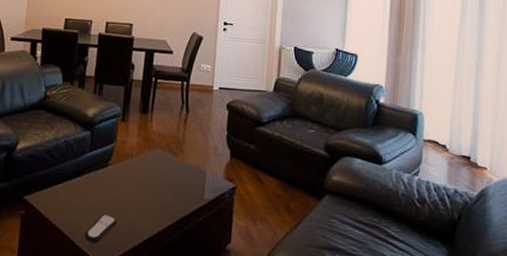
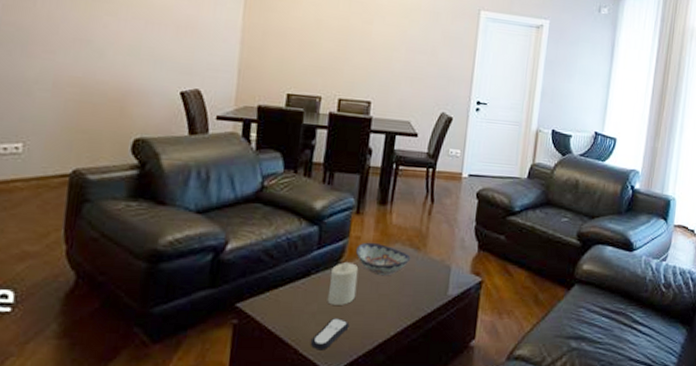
candle: none [98,163,124,203] -> present [327,261,358,305]
decorative bowl: none [121,146,170,178] -> present [355,242,411,276]

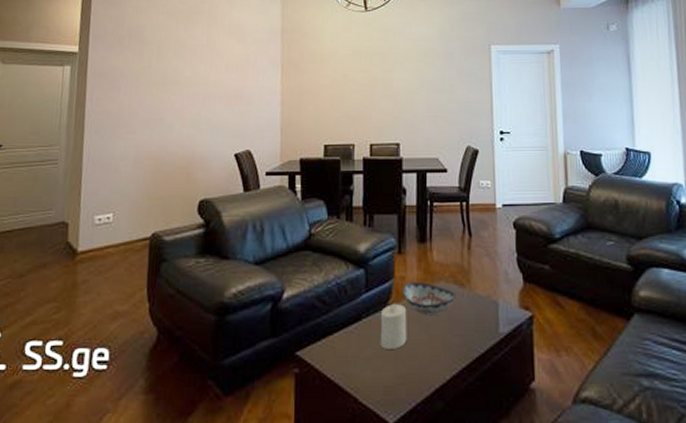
remote control: present [310,318,350,351] -> none [368,363,405,398]

